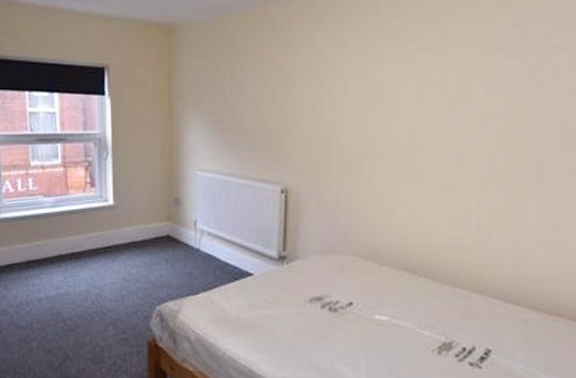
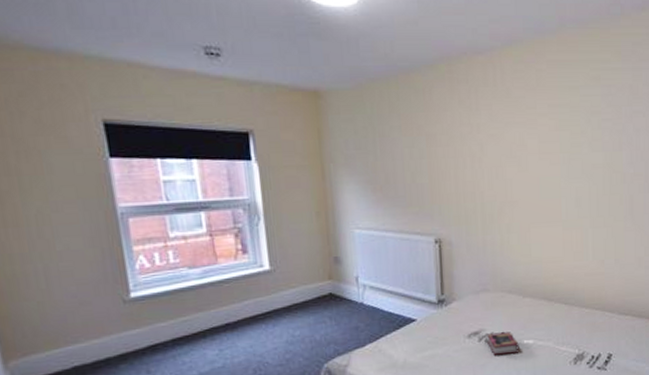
book: none [331,301,370,329] -> present [487,331,520,355]

